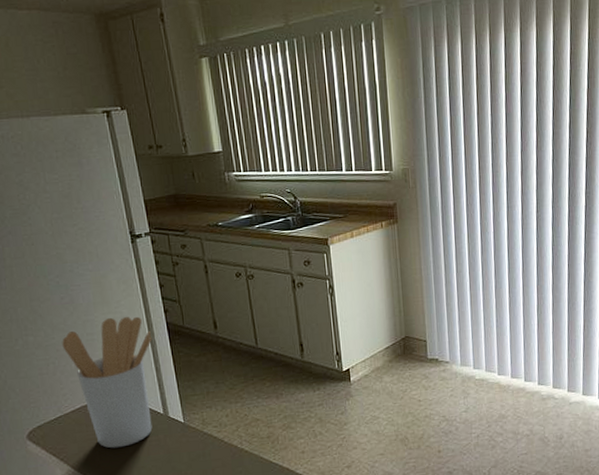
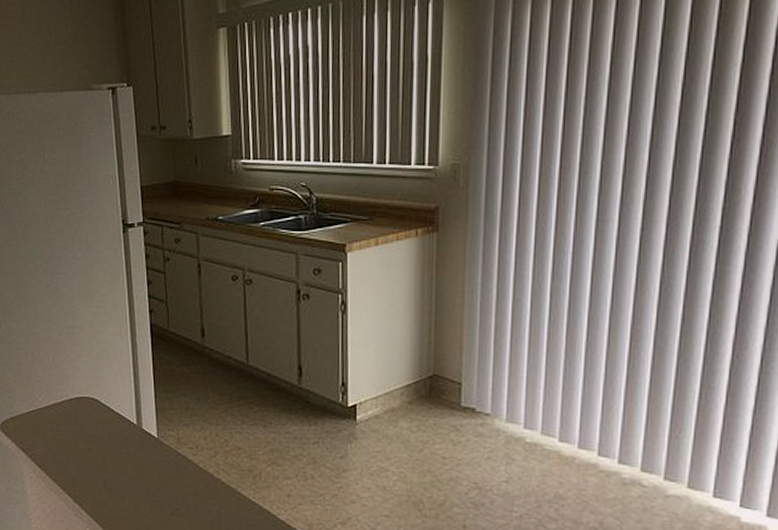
utensil holder: present [62,316,153,449] -> none [43,311,134,454]

